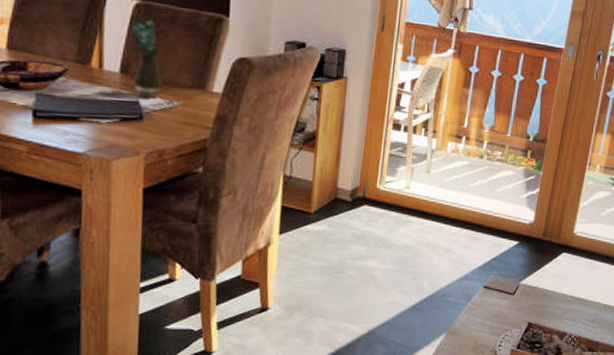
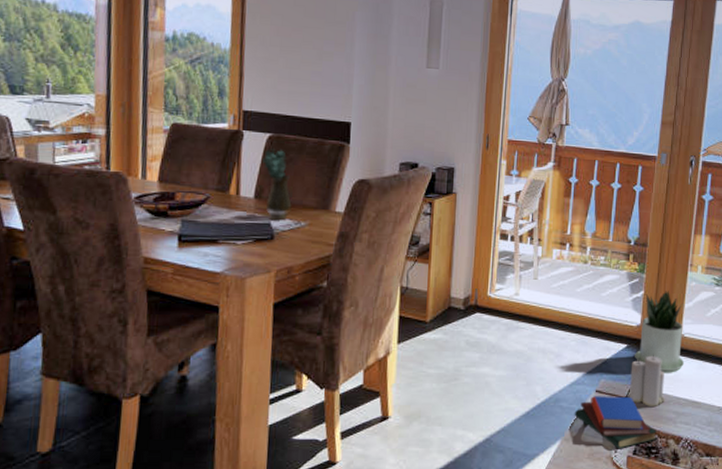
book: none [460,292,543,343] -> present [574,396,658,449]
candle: none [515,252,554,303] -> present [627,354,666,406]
planter: none [525,189,578,270] -> present [635,291,685,372]

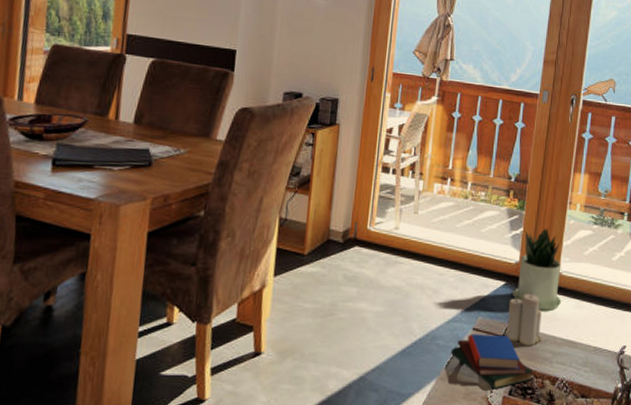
vase: present [262,148,292,221] -> none [144,73,172,148]

